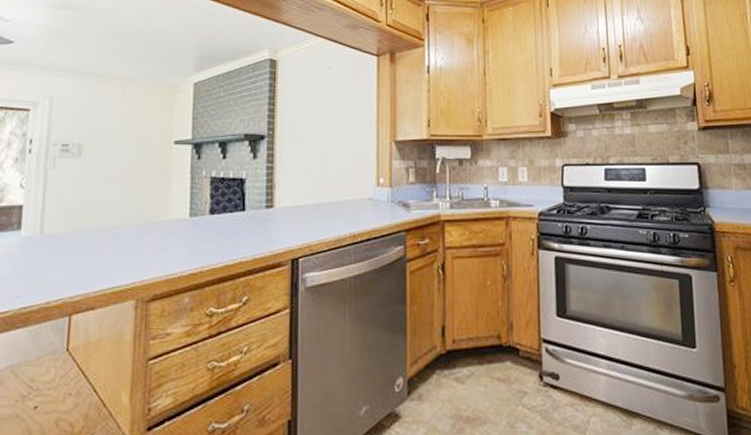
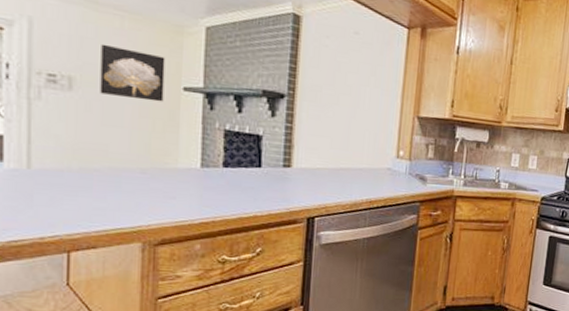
wall art: none [103,111,159,158] -> present [100,44,165,102]

